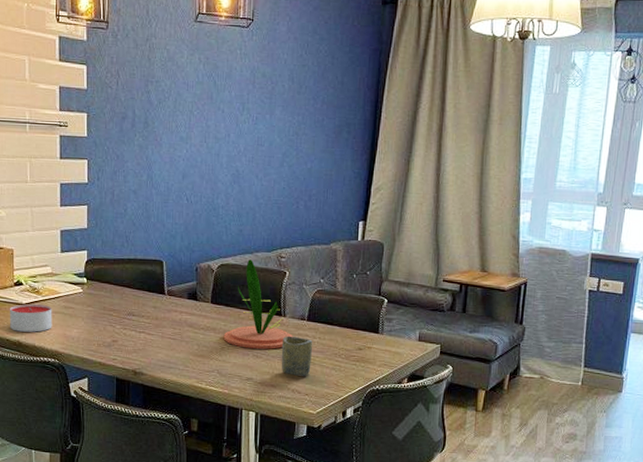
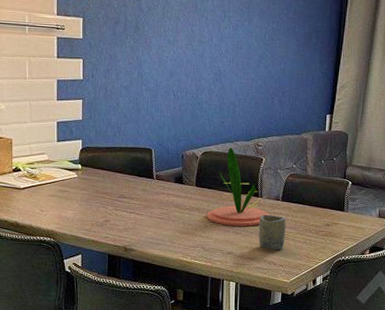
candle: present [10,304,52,332] -> none [8,188,49,214]

